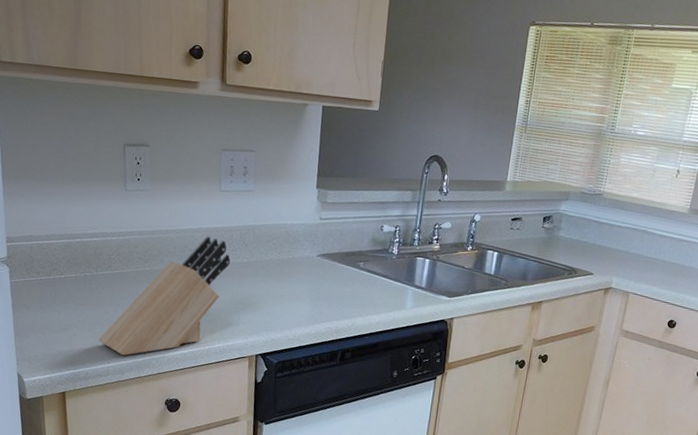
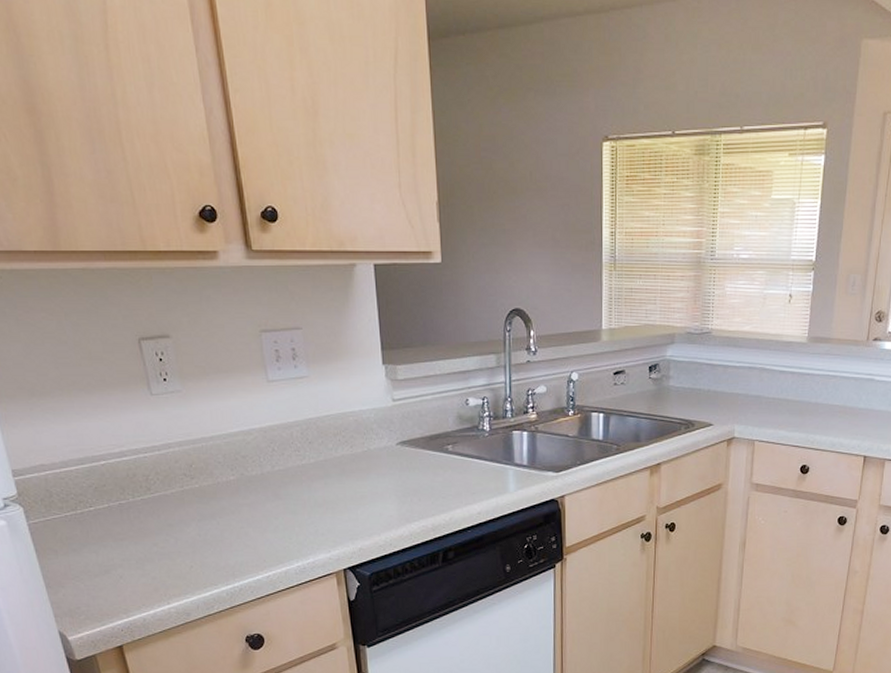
knife block: present [98,236,231,356] -> none [151,437,295,593]

